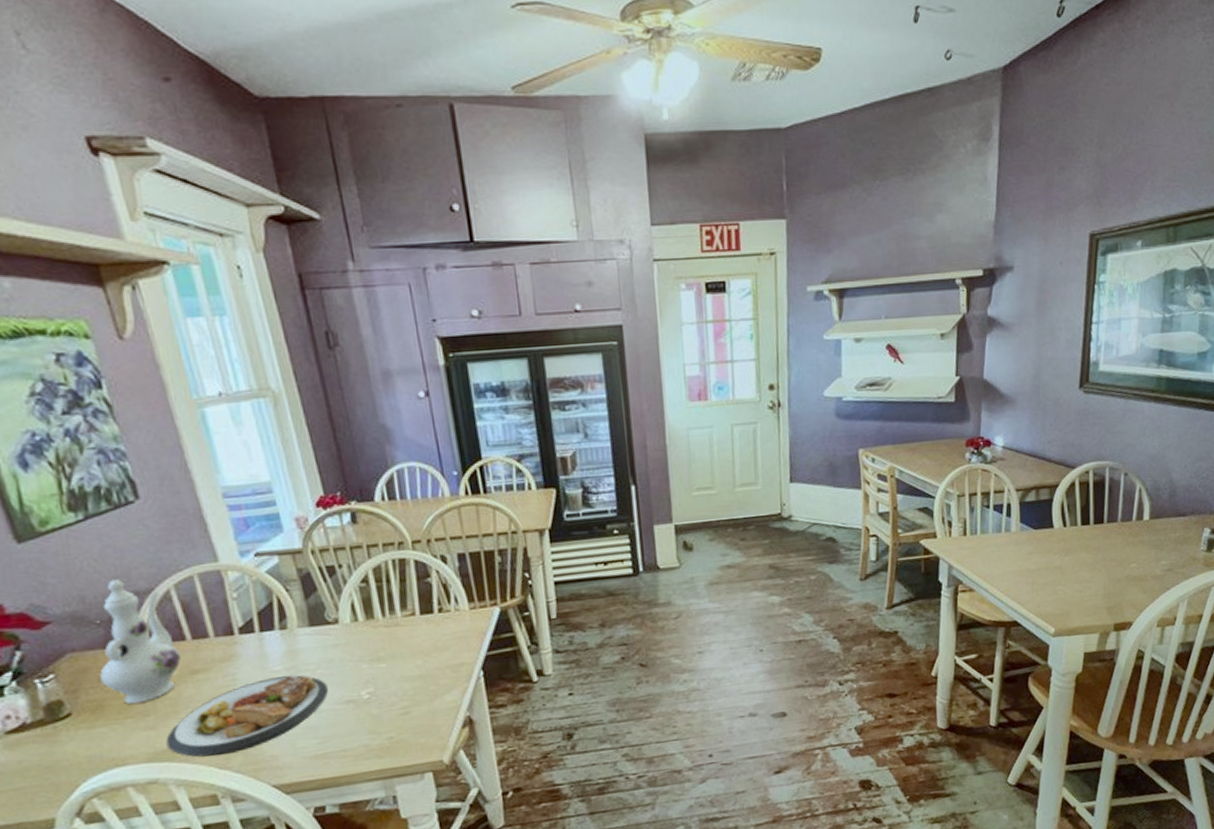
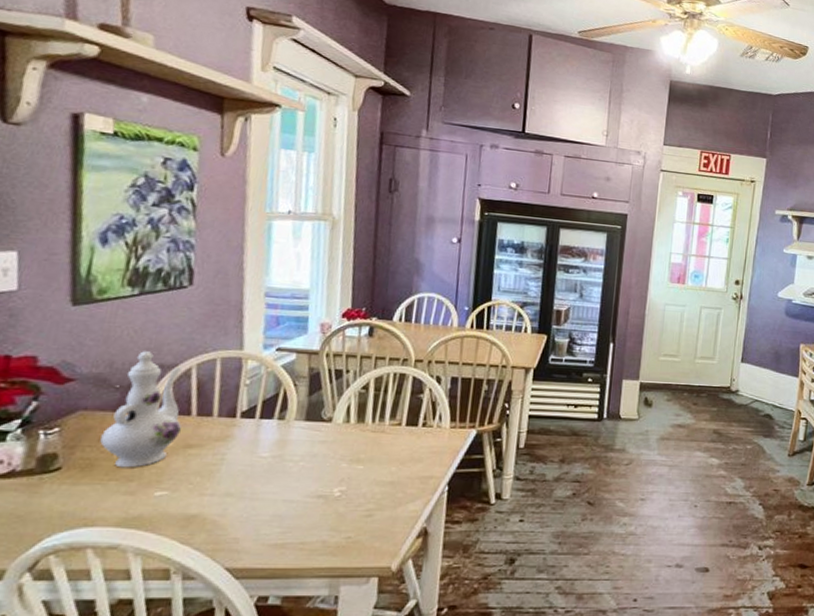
plate: present [166,675,328,758] -> none [139,463,305,531]

